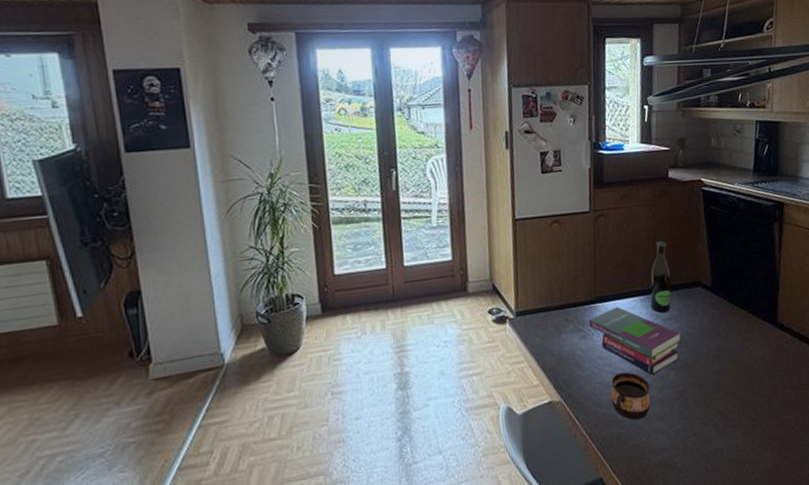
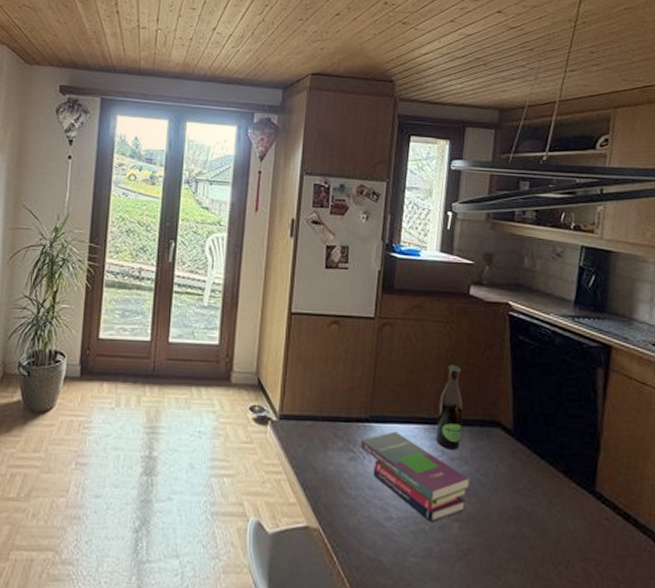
cup: present [611,372,651,420] -> none [379,511,426,573]

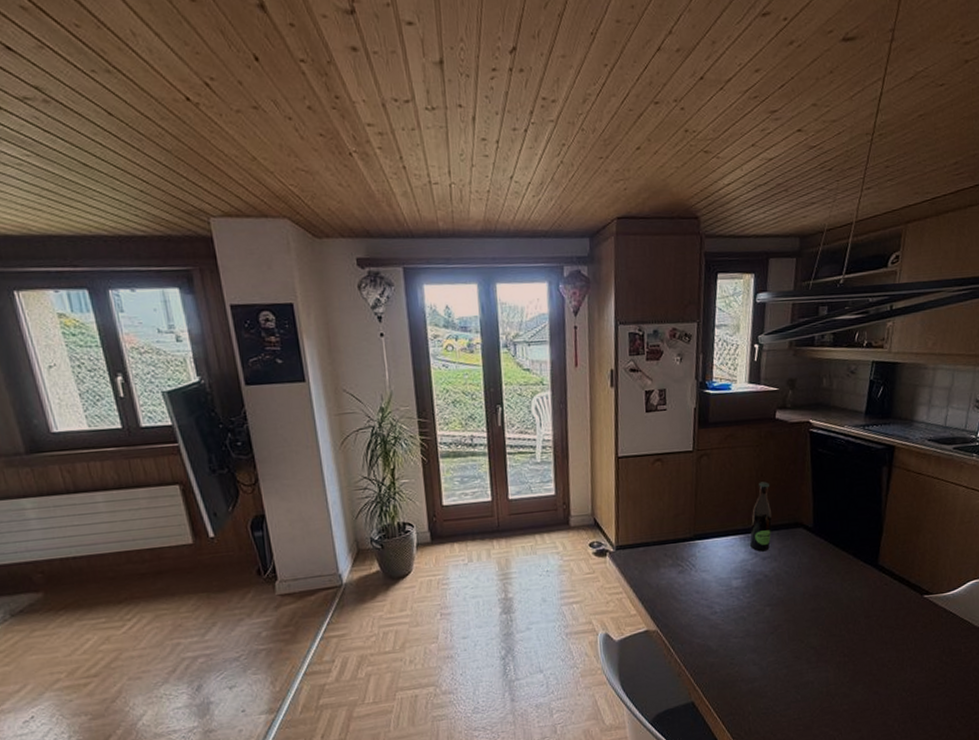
books: present [360,431,469,522] -> none [687,544,778,610]

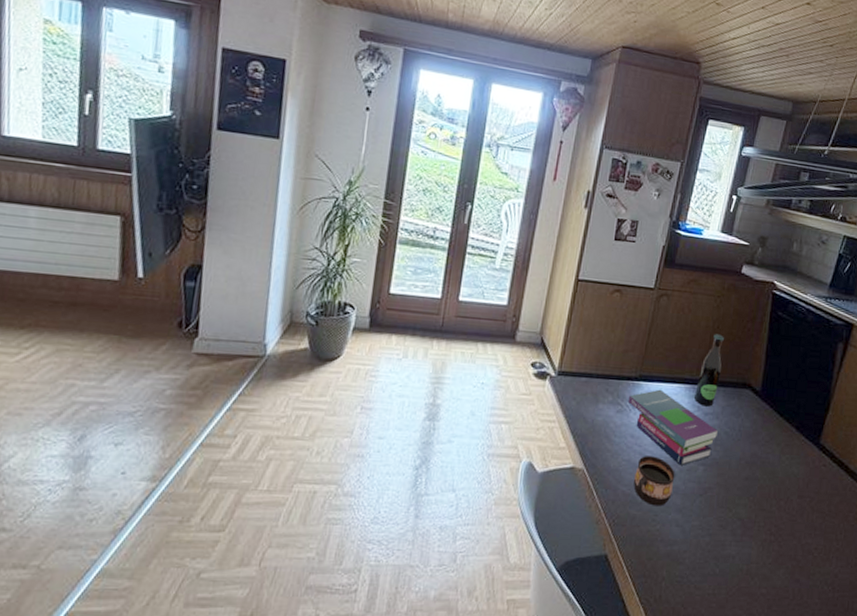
books: none [687,544,778,610] -> present [627,389,718,465]
cup: none [706,606,745,651] -> present [633,456,675,506]

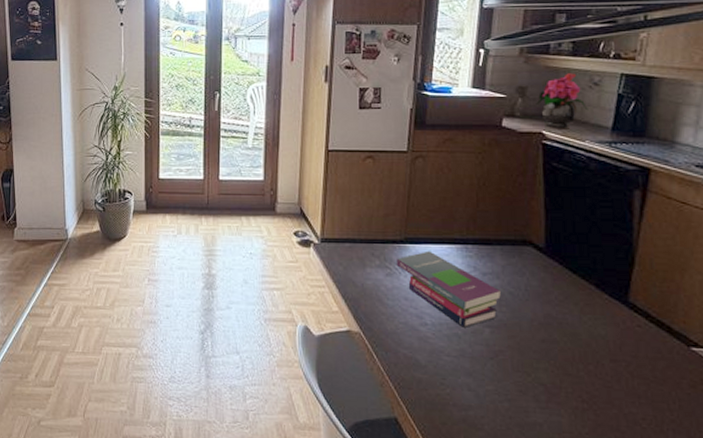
cup: present [633,456,675,506] -> none [414,318,459,370]
bottle: present [694,334,724,407] -> none [468,191,496,266]
potted flower: none [773,229,814,282] -> present [536,73,589,129]

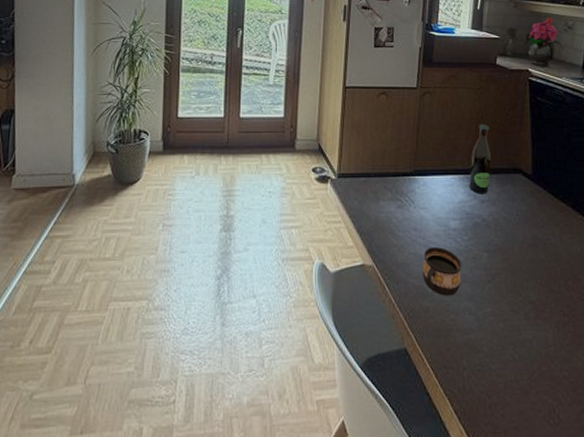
books: present [396,251,501,327] -> none [406,182,496,254]
cup: none [414,318,459,370] -> present [422,247,462,296]
bottle: none [468,191,496,266] -> present [469,124,492,194]

